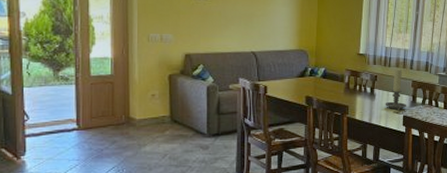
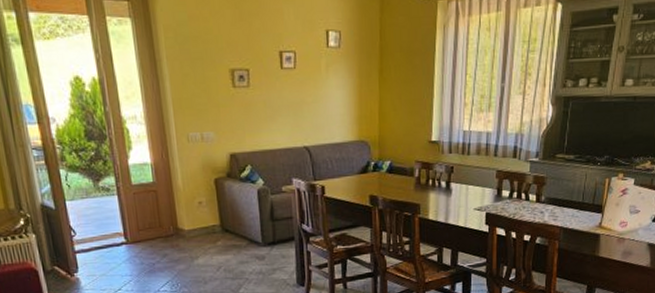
candle holder: present [385,70,407,110] -> none [463,157,491,207]

